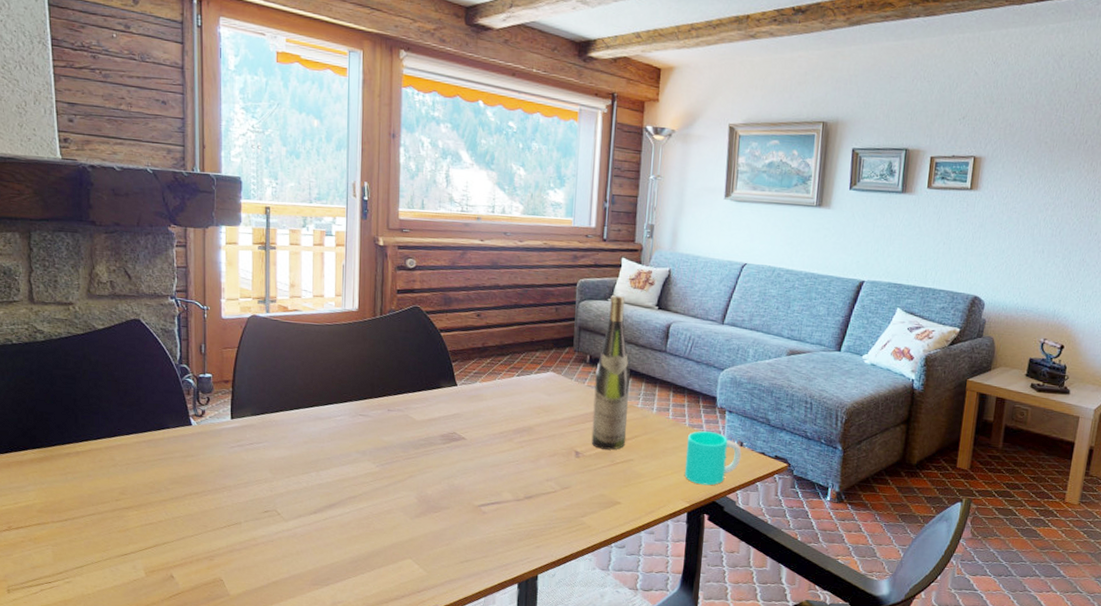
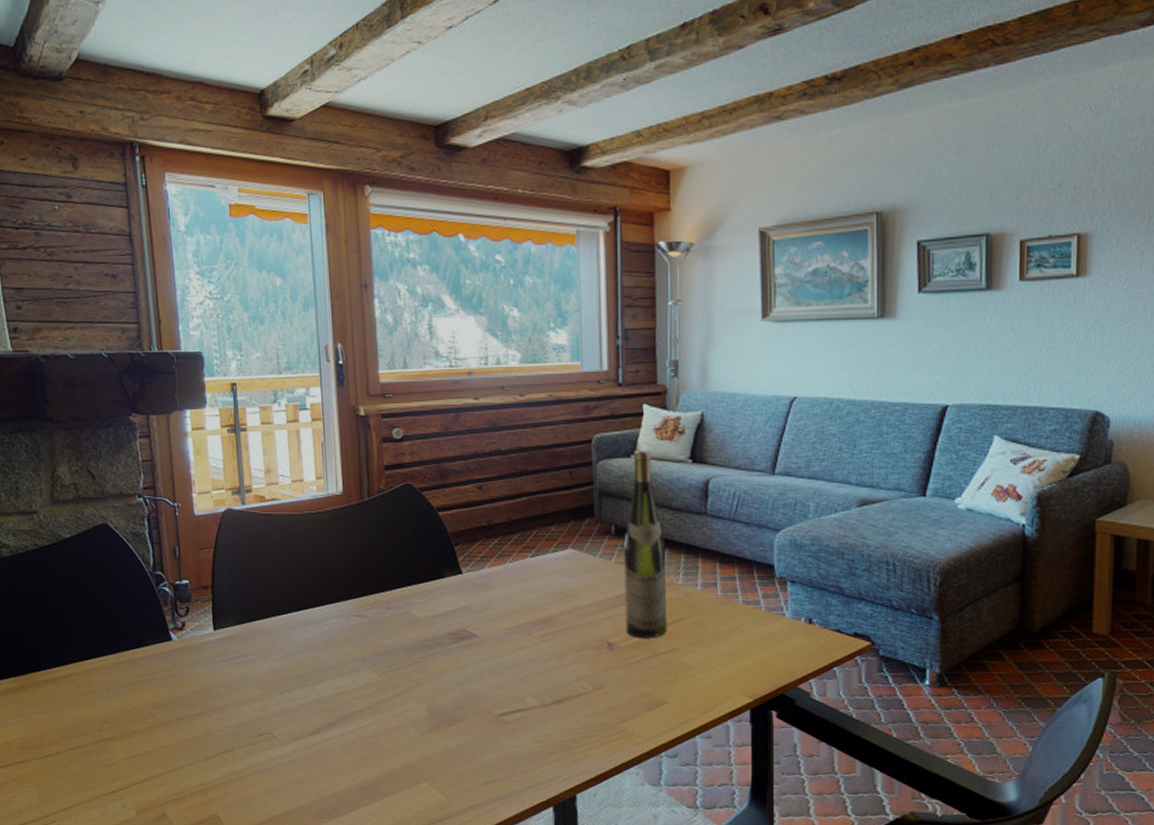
cup: present [685,431,742,486] -> none [742,608,811,675]

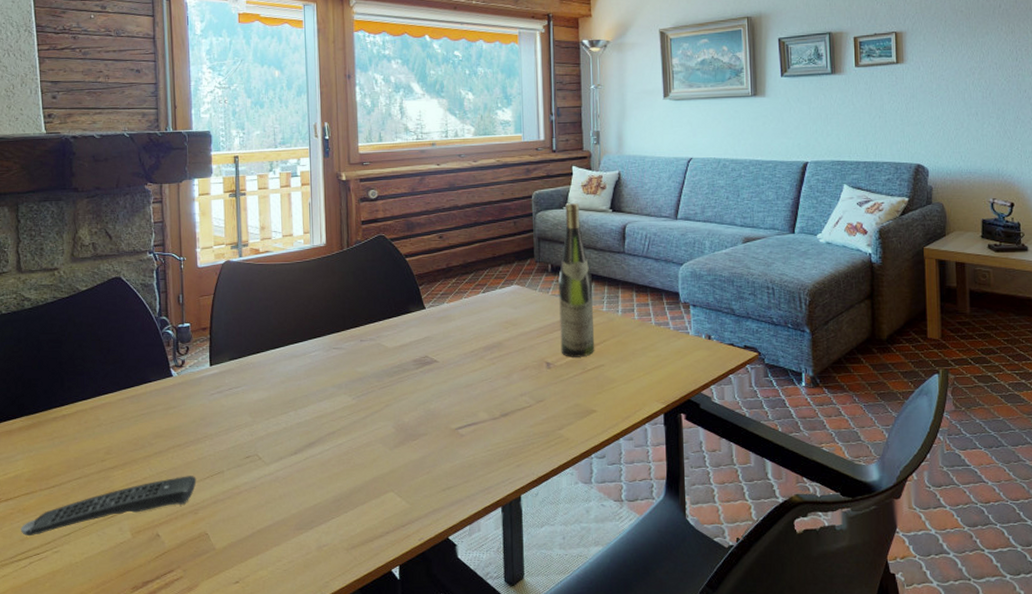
remote control: none [16,752,205,808] -> present [21,476,197,537]

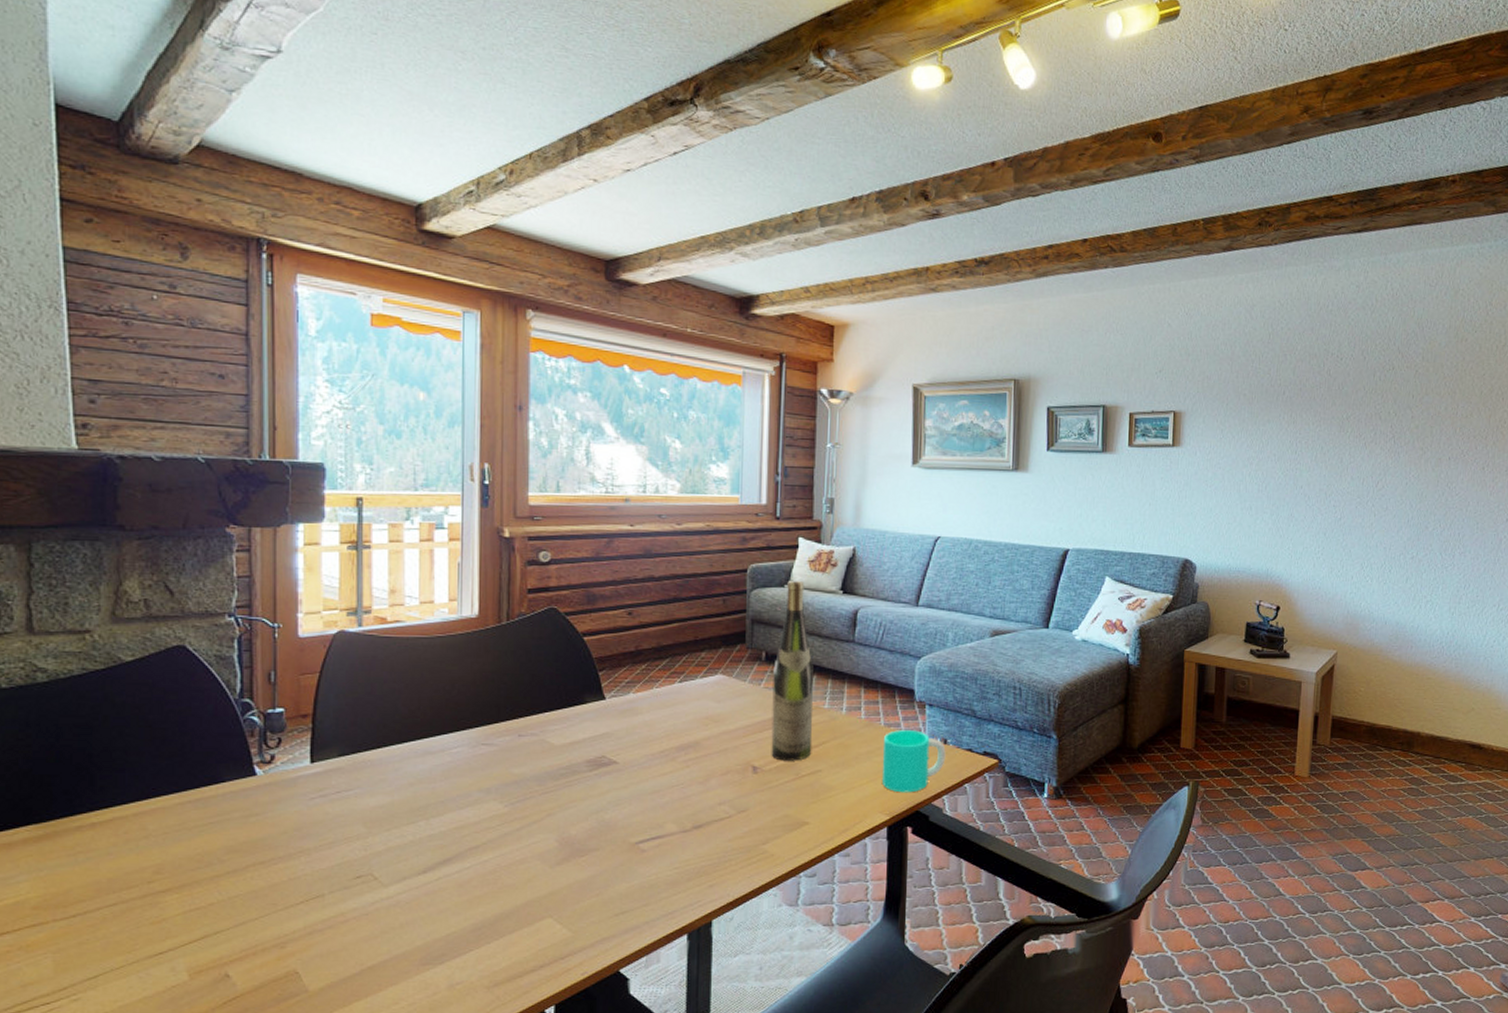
remote control: present [21,476,197,537] -> none [22,900,285,981]
cup: none [655,328,711,384] -> present [882,730,946,793]

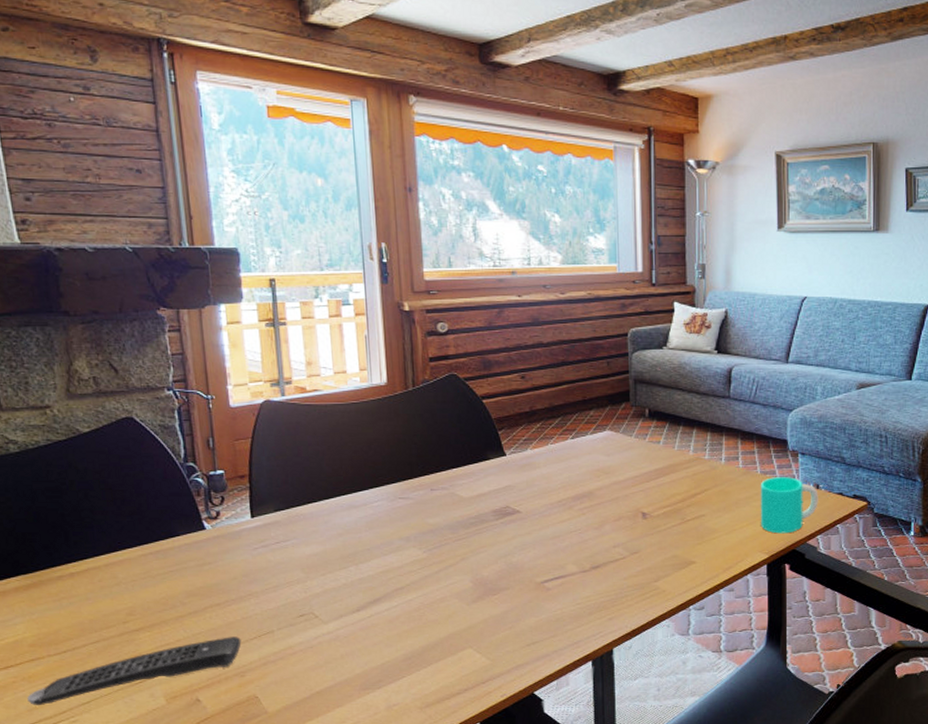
remote control: none [22,900,285,981] -> present [27,636,242,706]
wine bottle: present [771,581,814,761] -> none [656,343,696,507]

